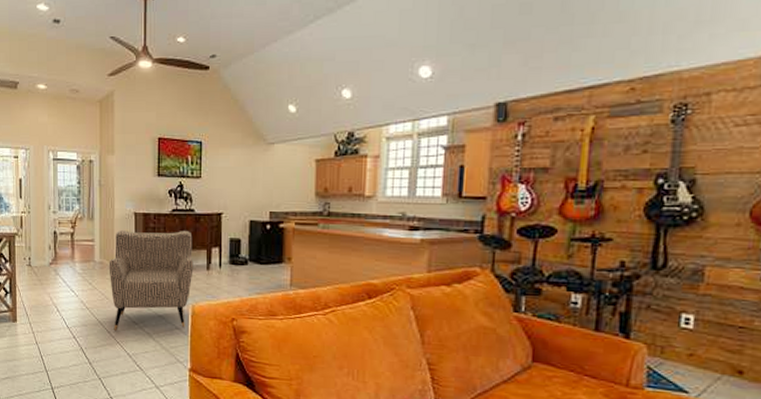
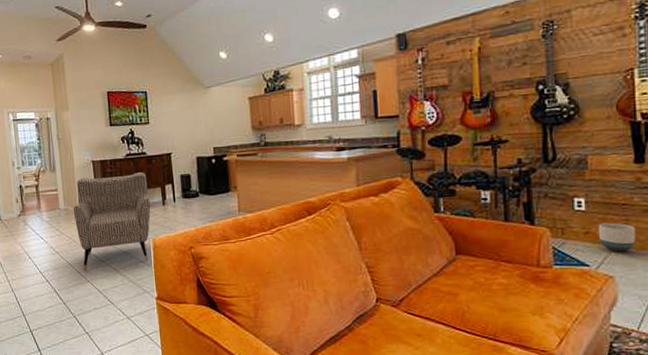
planter: none [704,345,751,382] -> present [598,222,636,252]

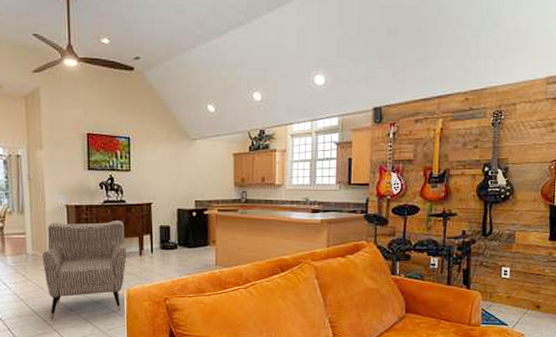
planter: present [598,222,636,252] -> none [517,289,544,314]

